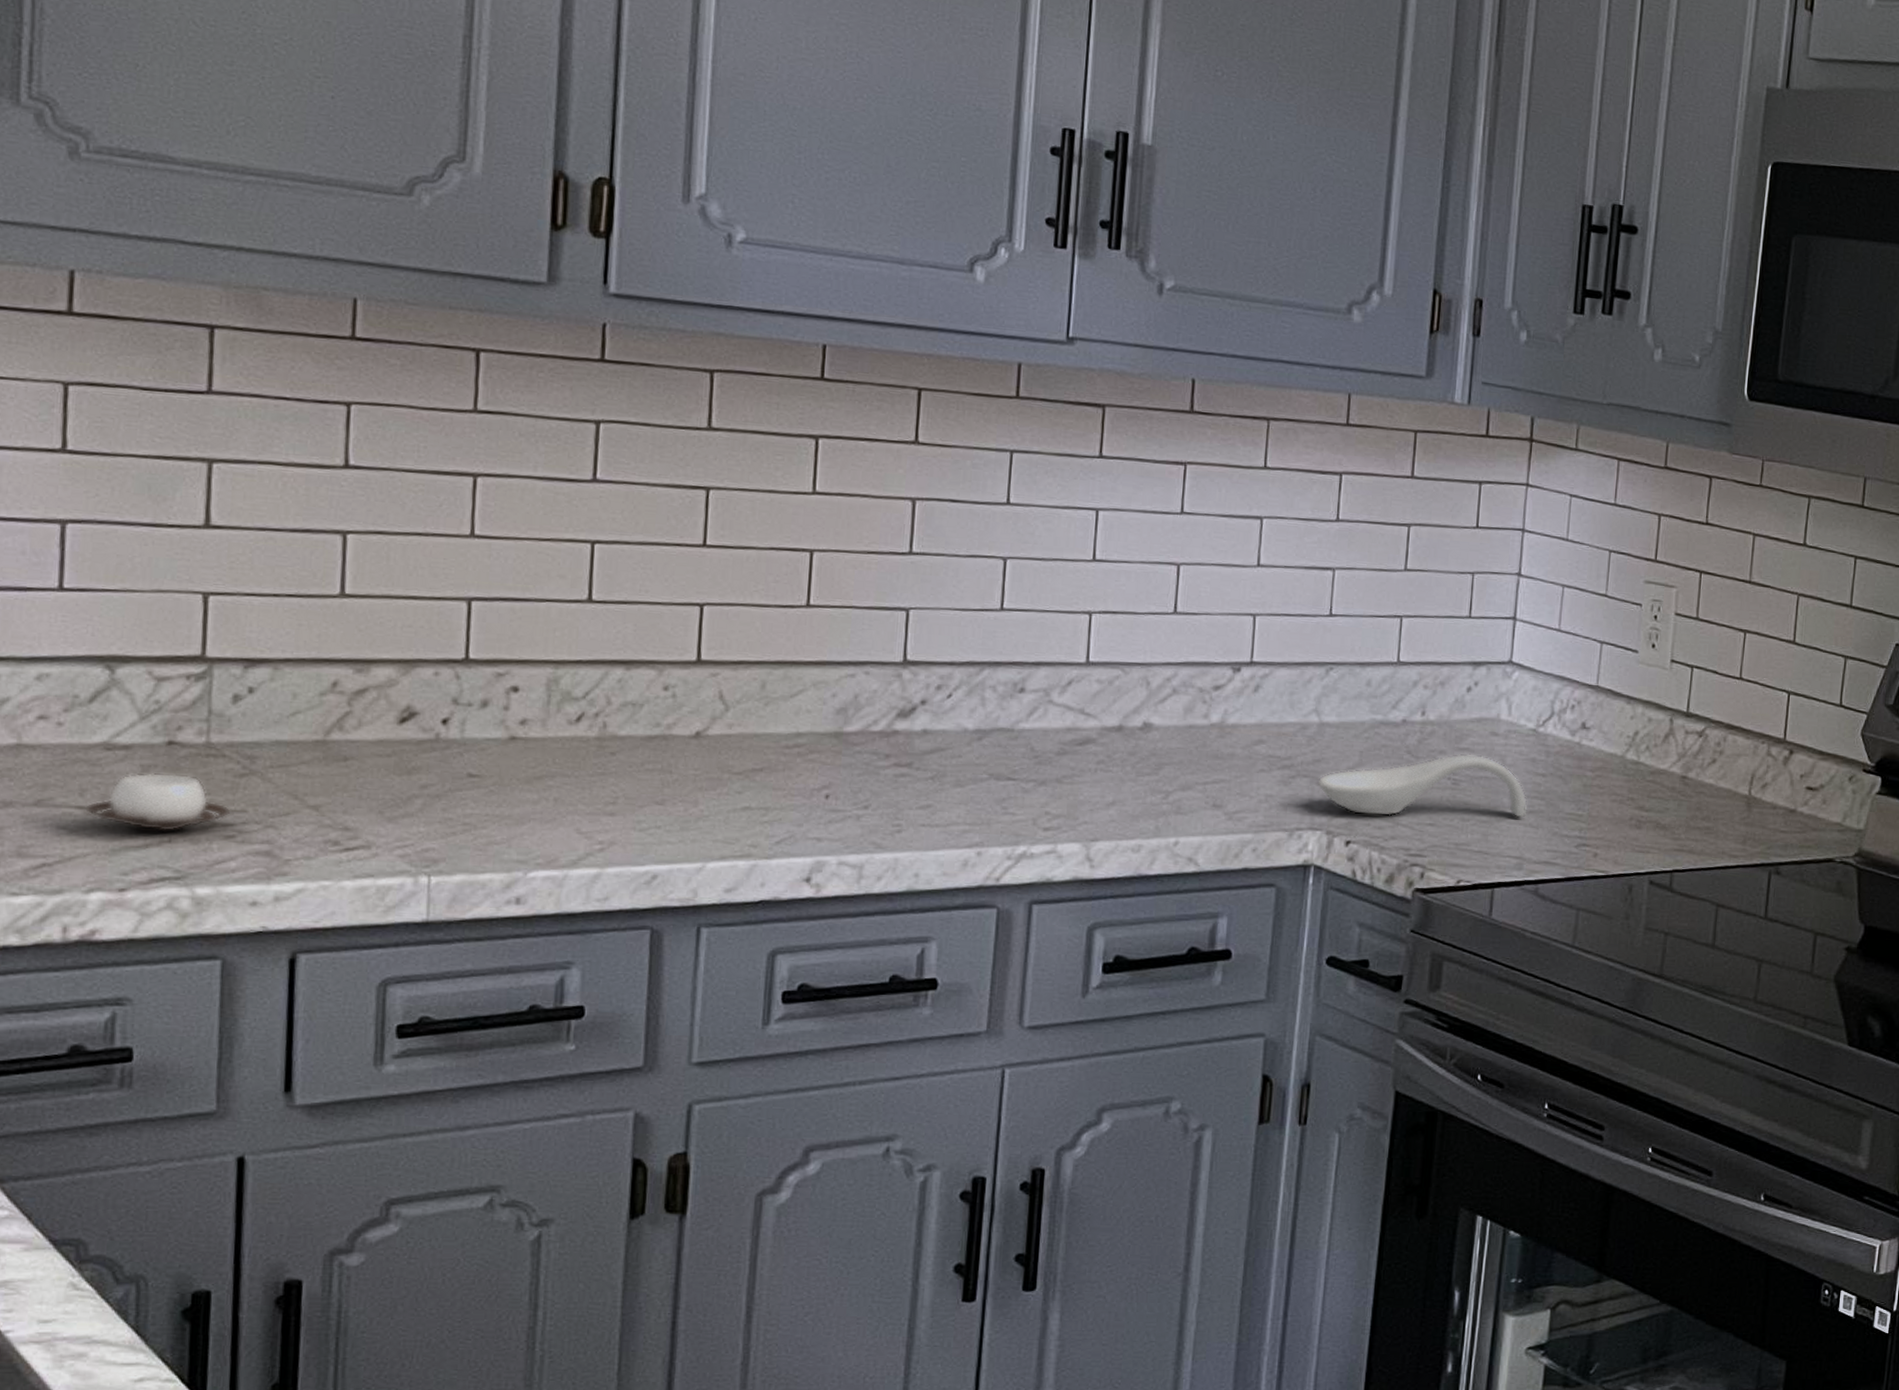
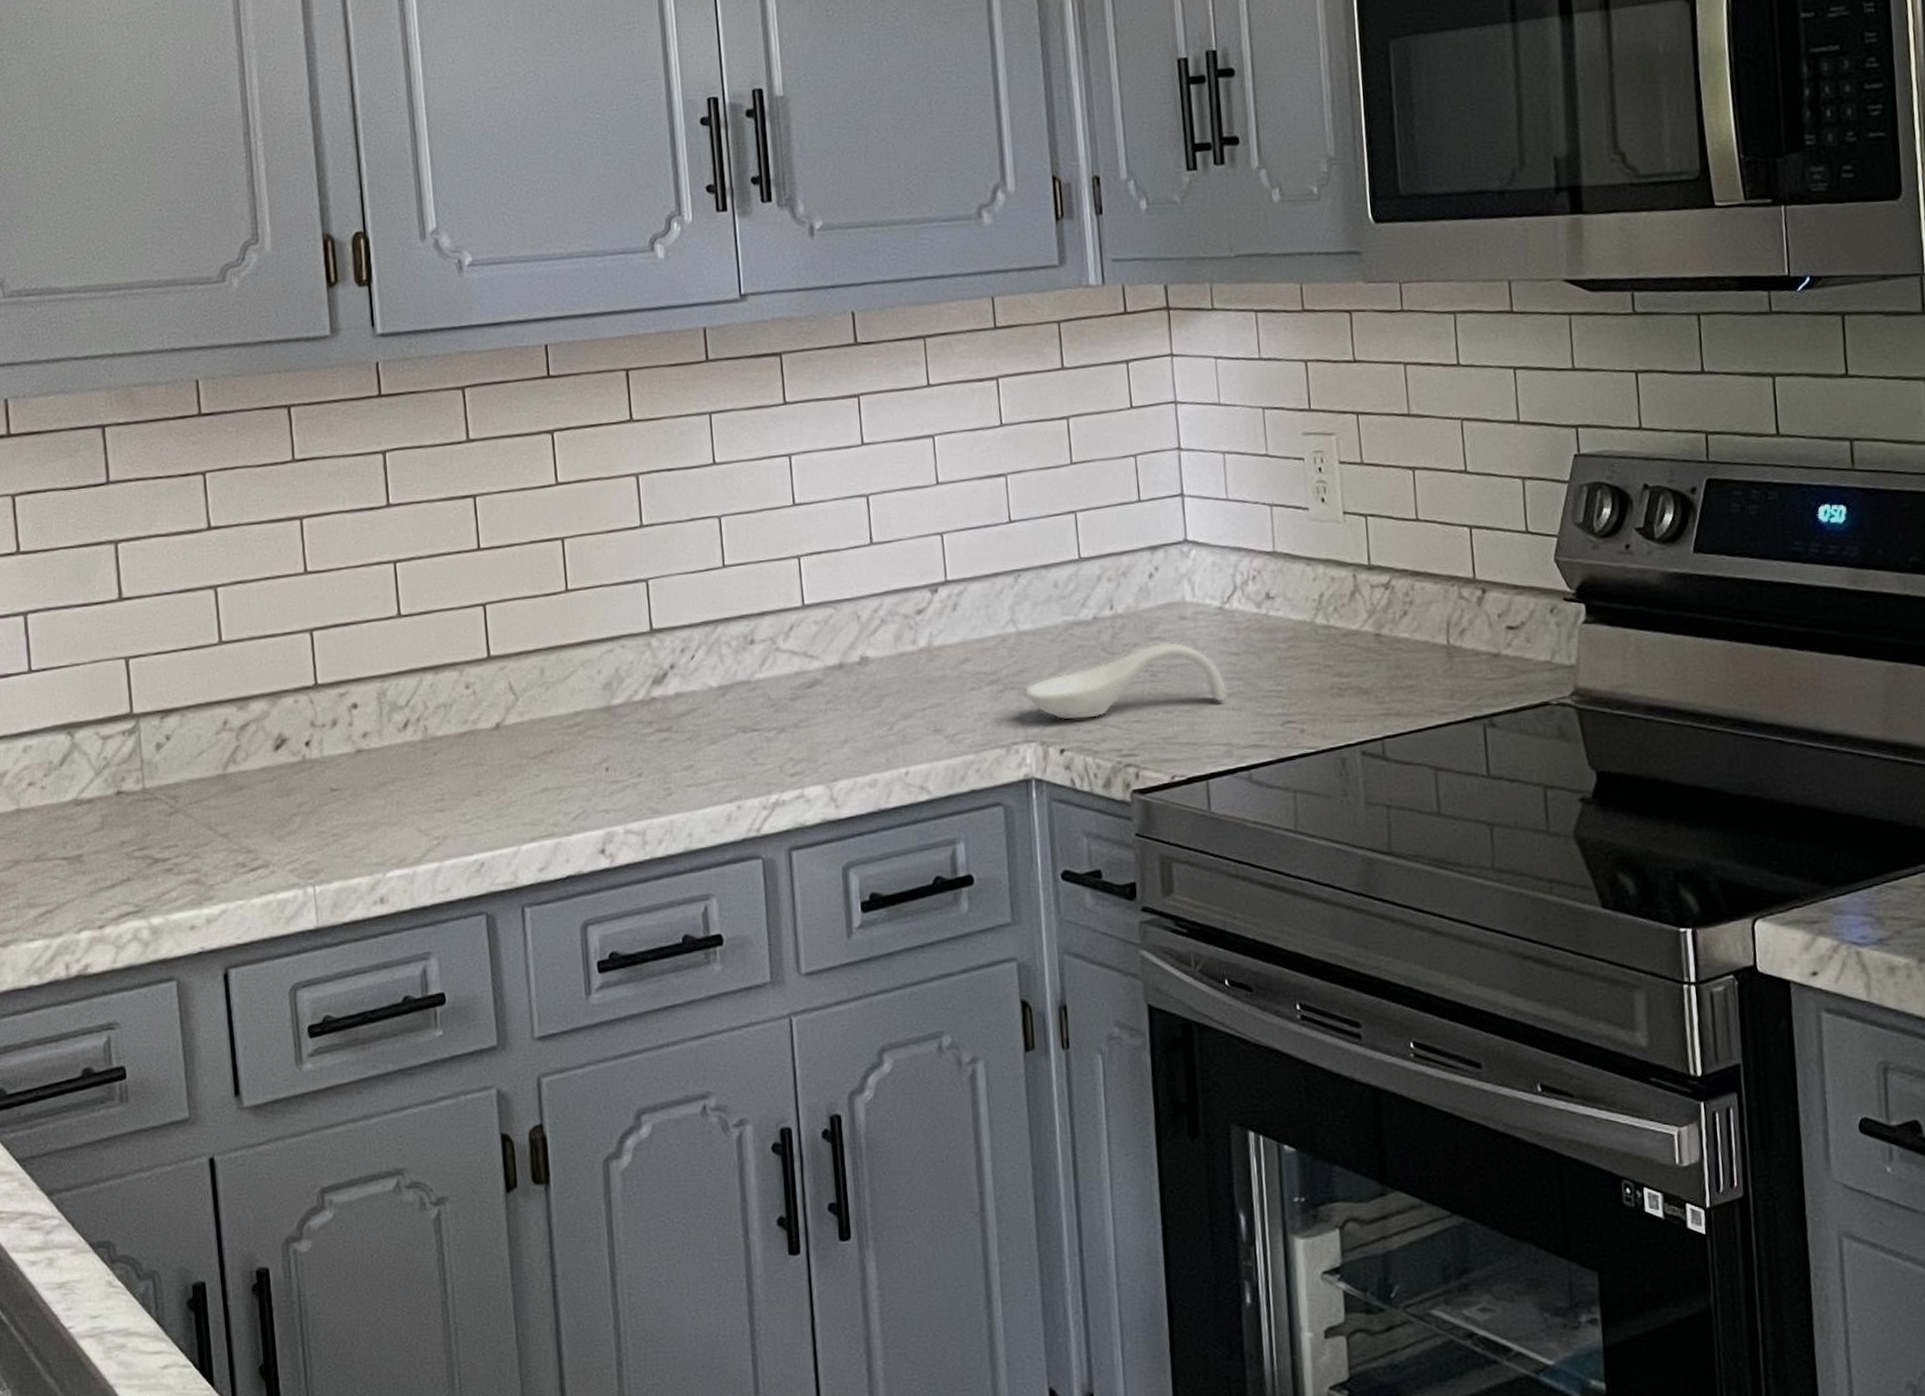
cup: present [85,772,231,833] -> none [68,819,167,872]

